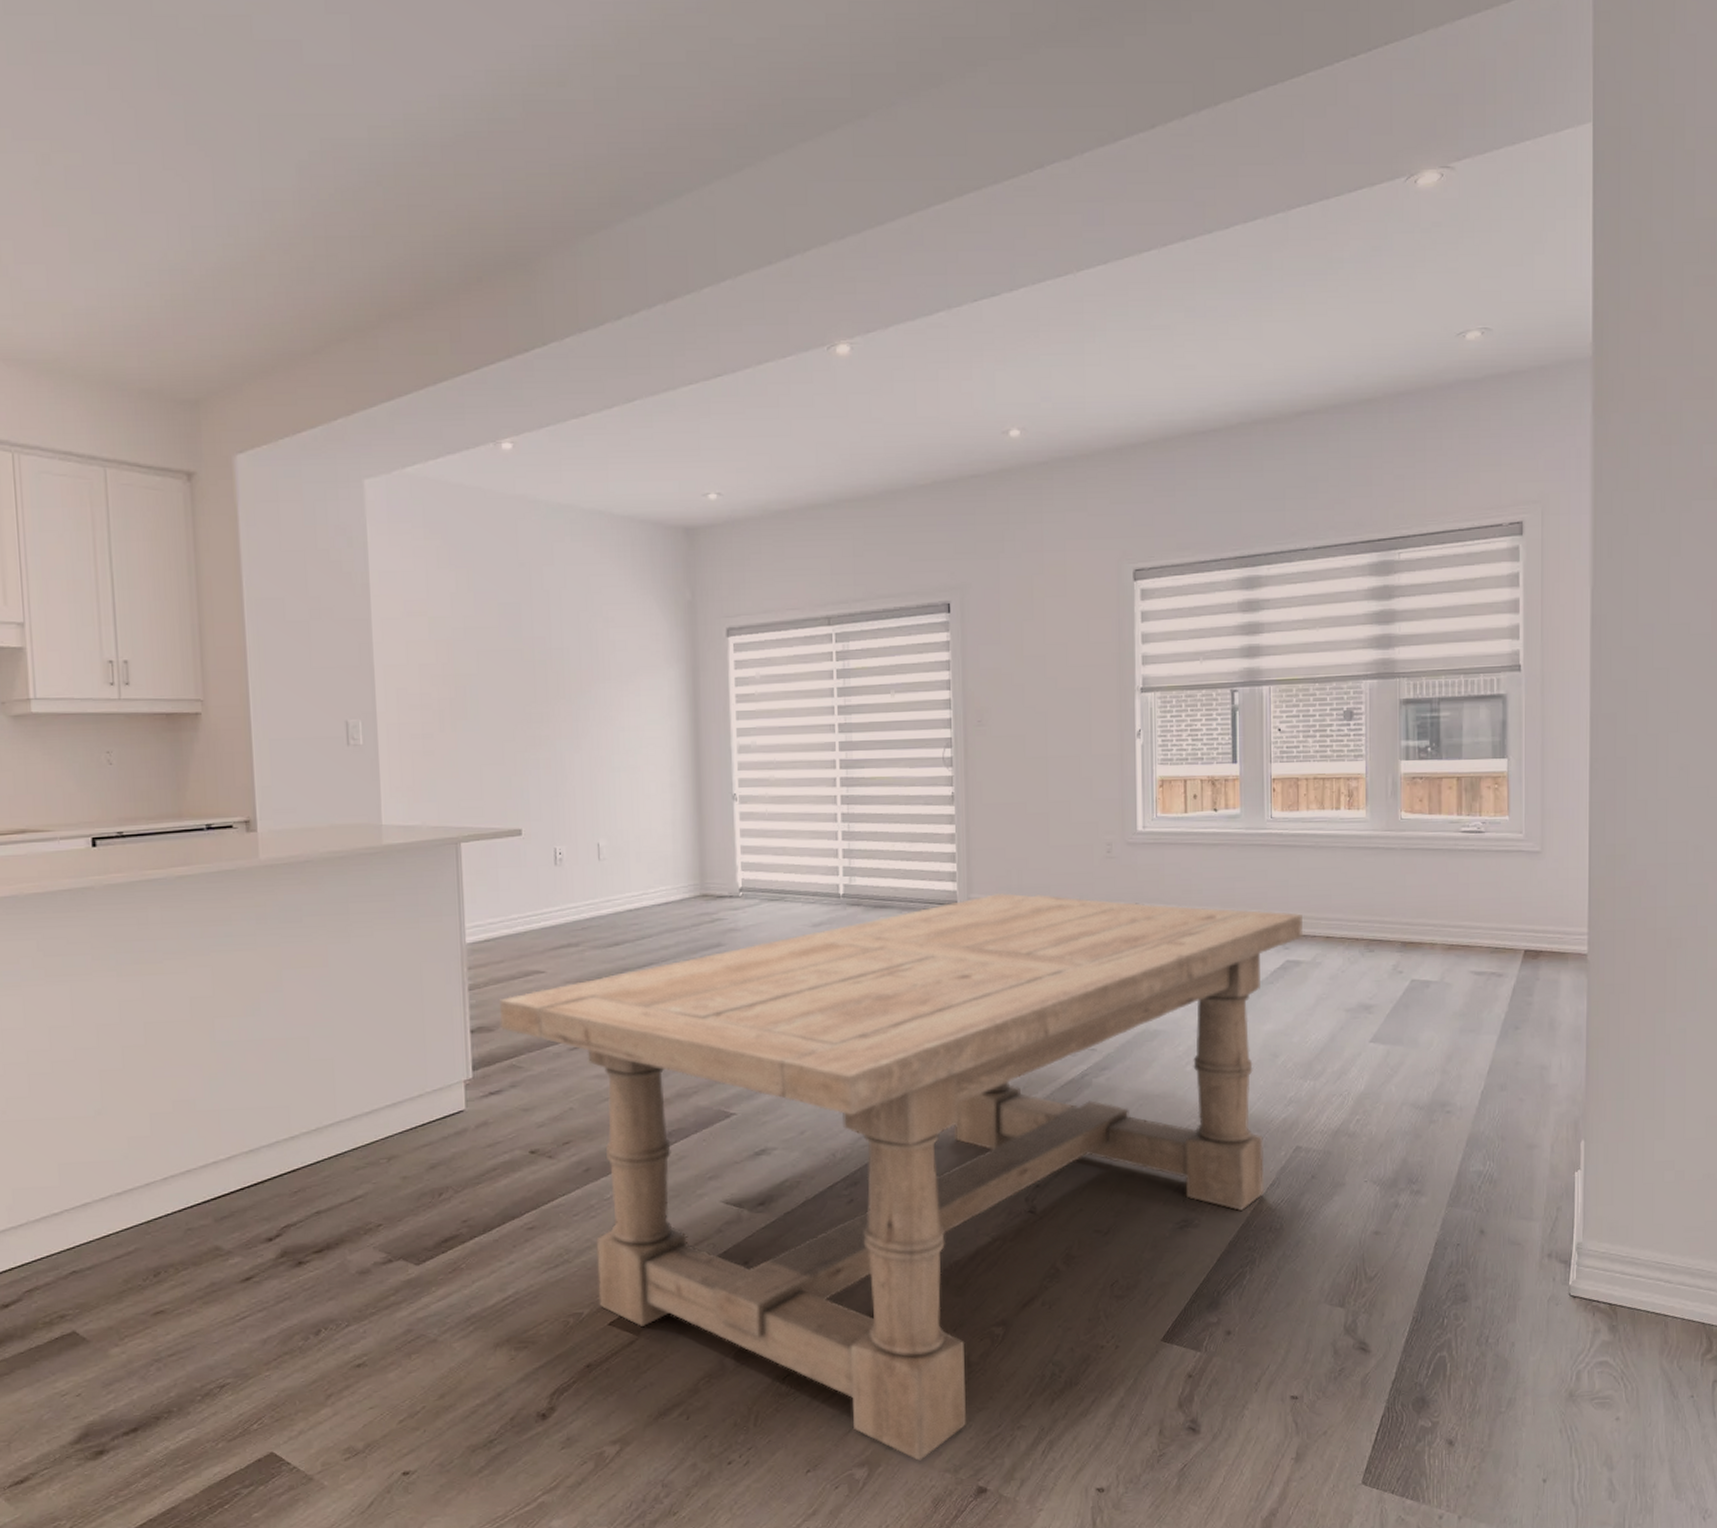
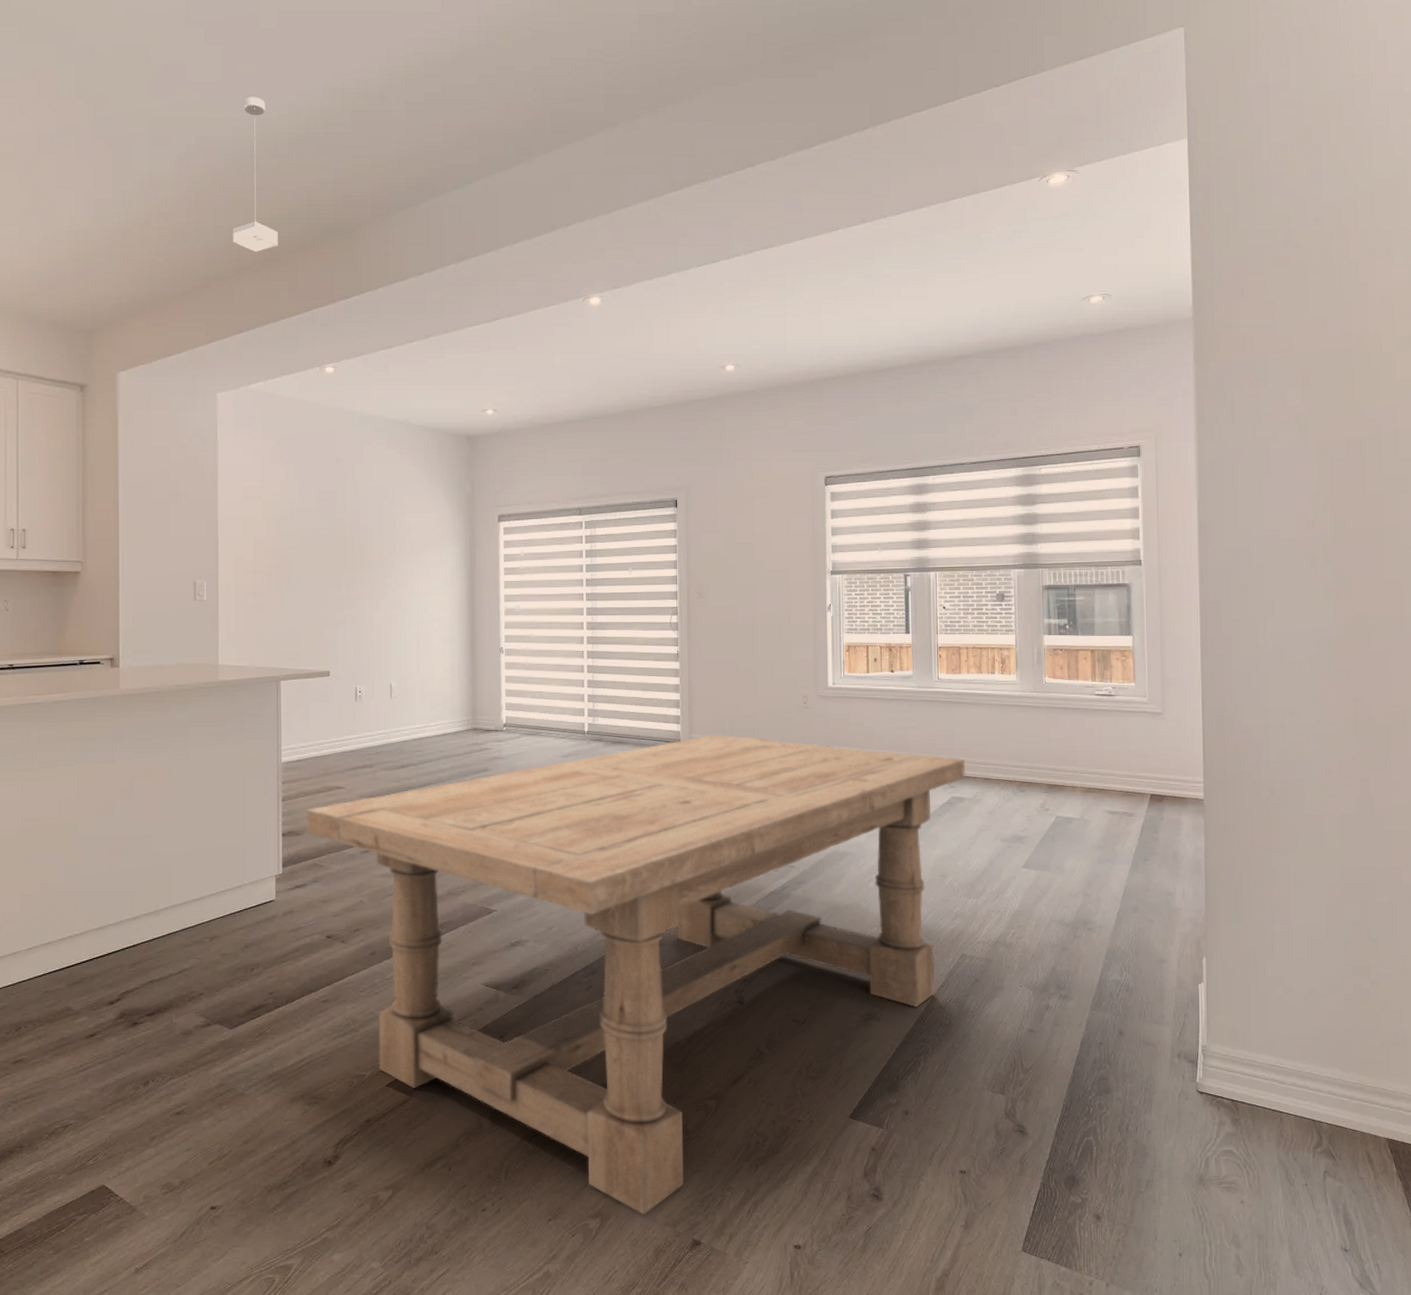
pendant lamp: none [374,84,434,294] -> present [233,97,278,253]

